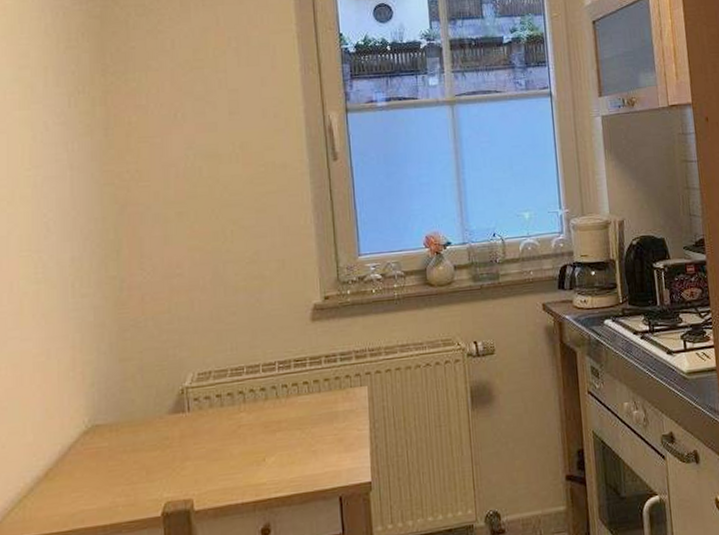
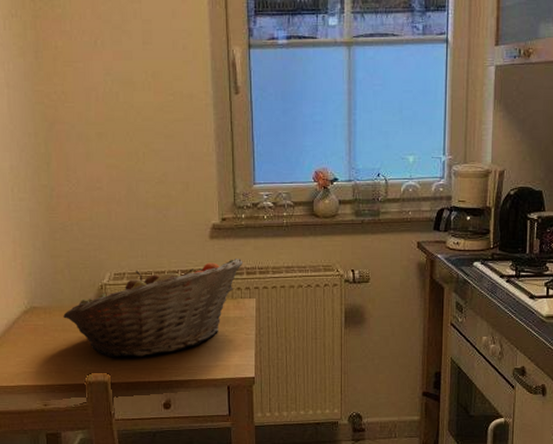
fruit basket: none [134,341,351,479] -> present [63,259,243,358]

